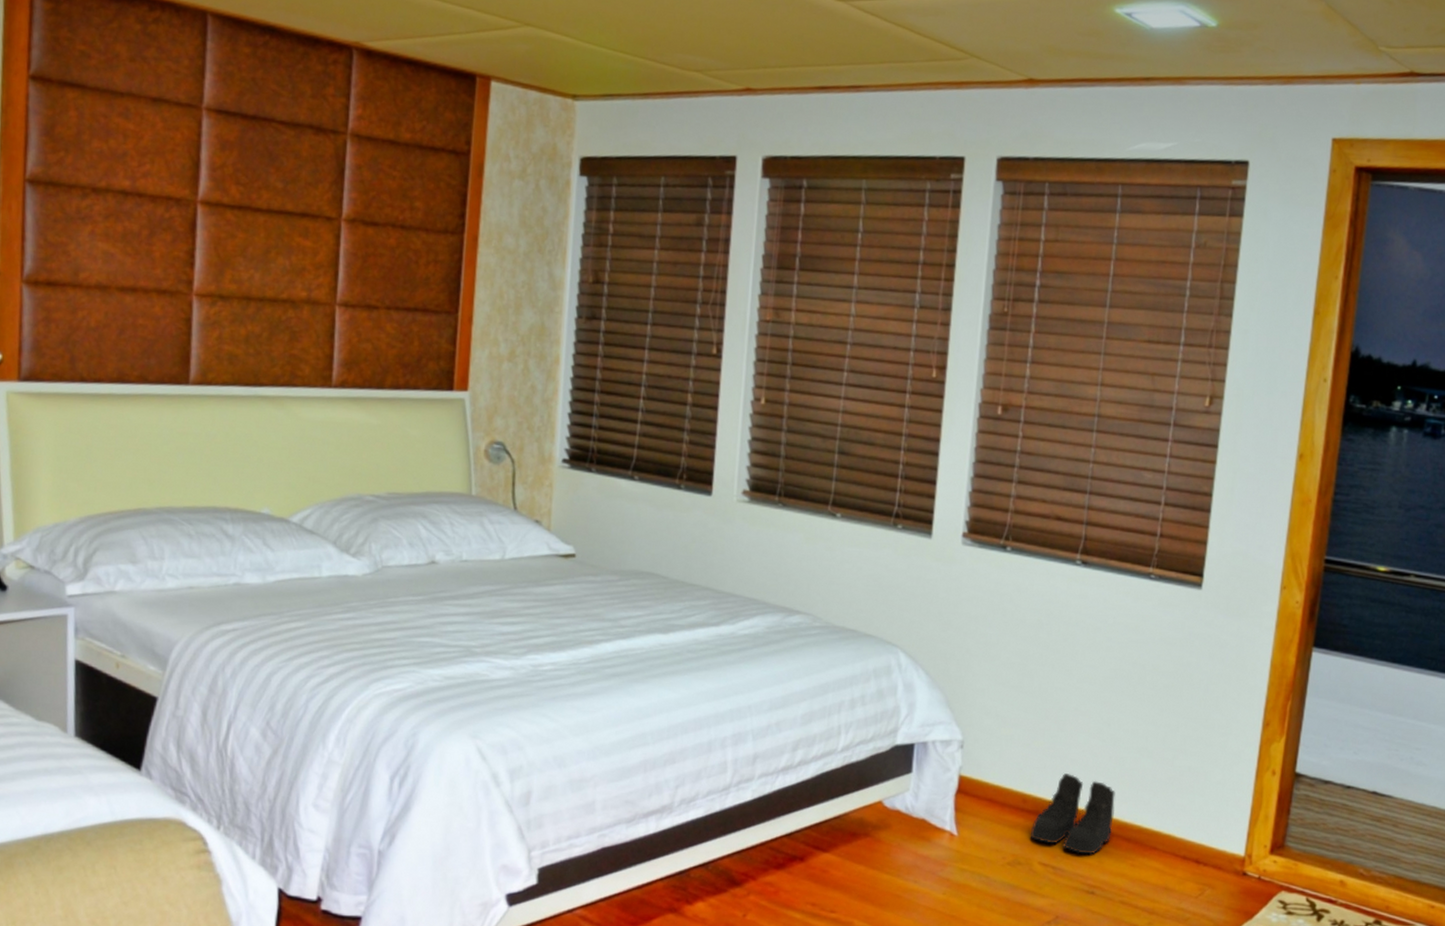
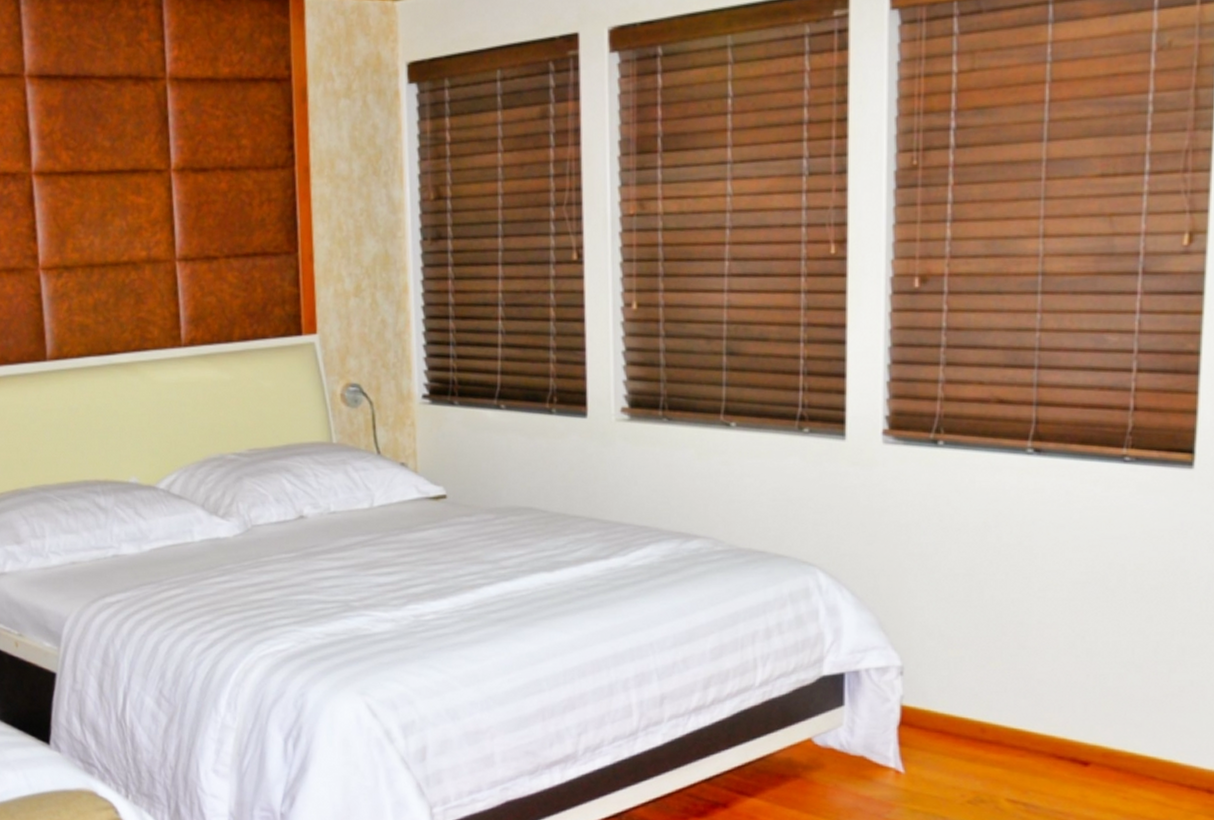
boots: present [1031,773,1116,855] -> none [994,697,1097,788]

